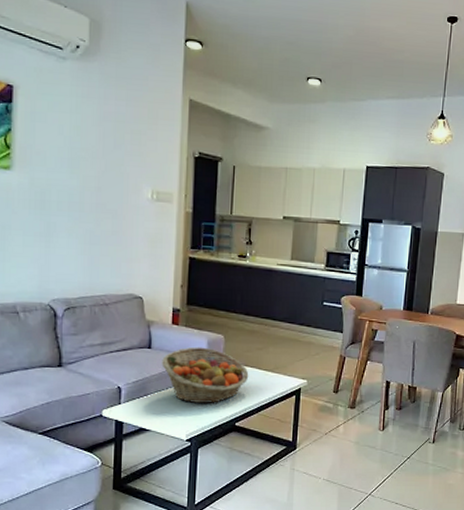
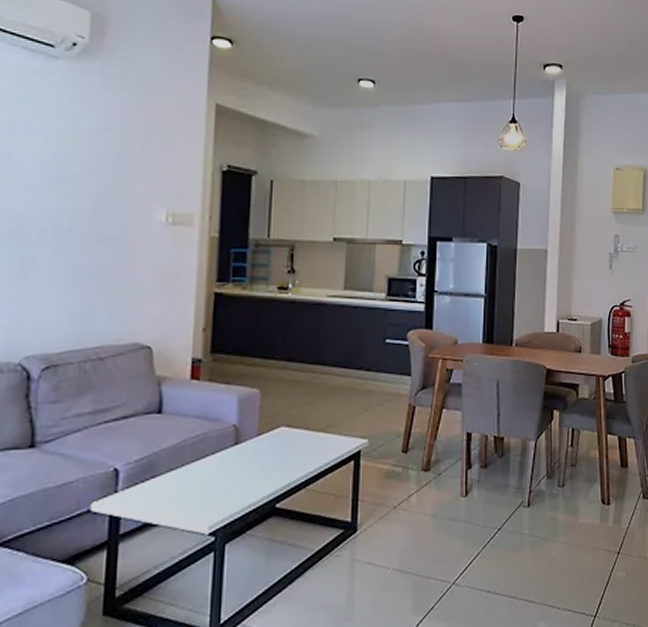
fruit basket: present [162,347,249,403] -> none [176,406,293,482]

